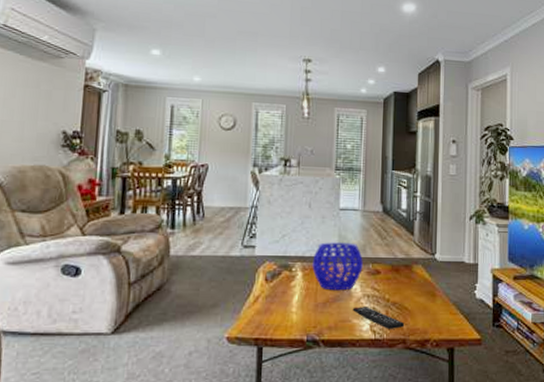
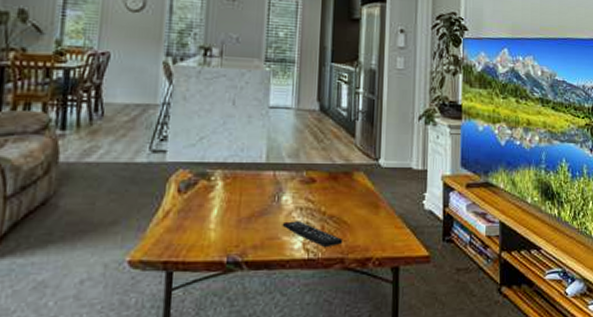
decorative bowl: present [312,242,363,291] -> none [235,146,296,203]

